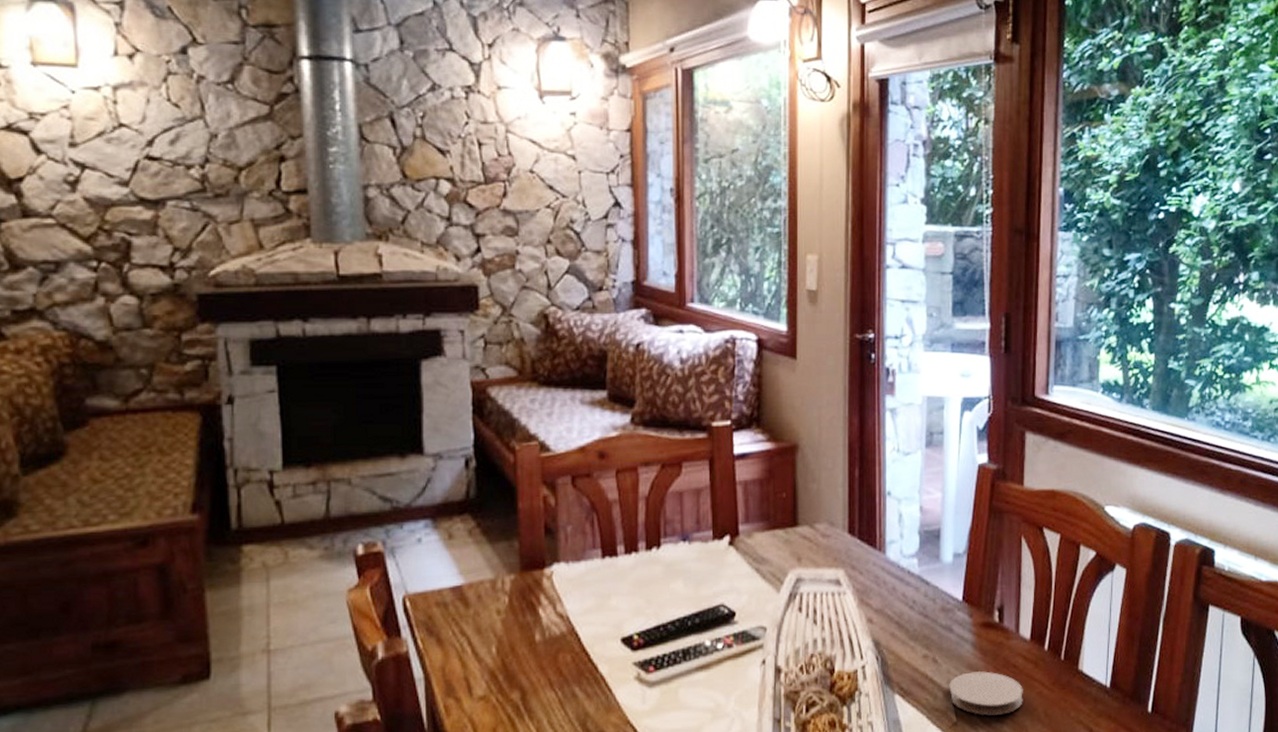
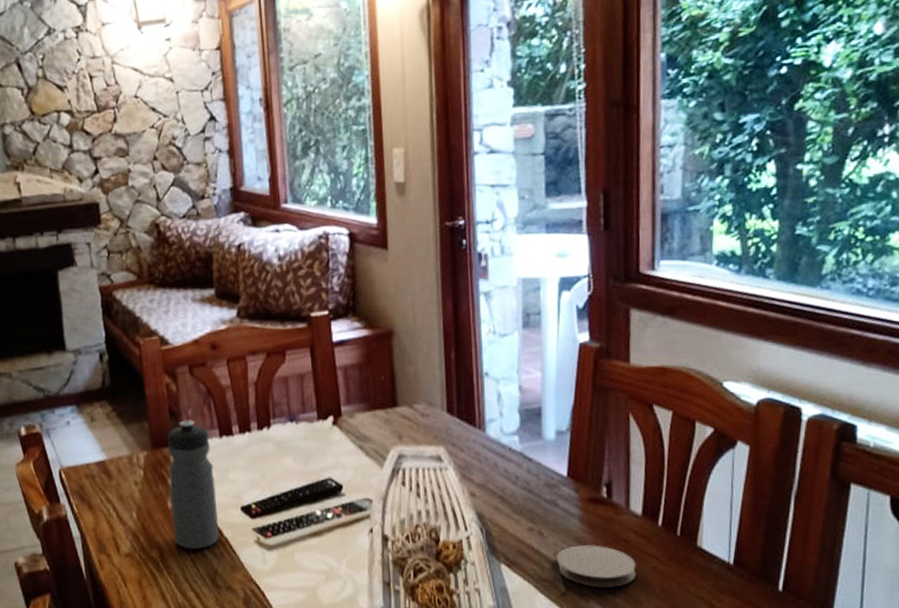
water bottle: none [538,538,594,689] -> present [167,420,219,549]

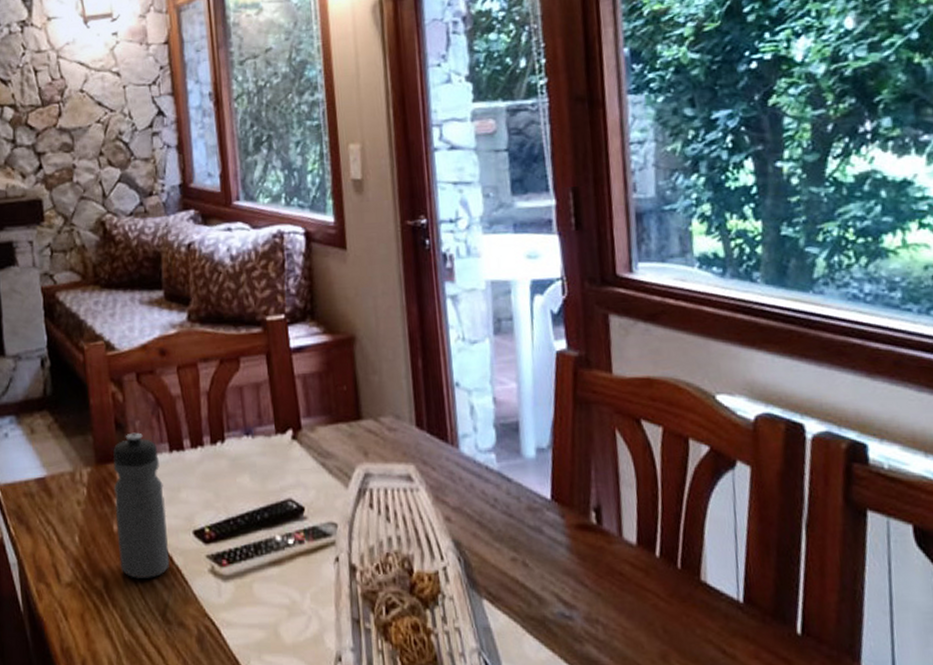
coaster: present [556,545,636,588] -> none [544,578,635,628]

